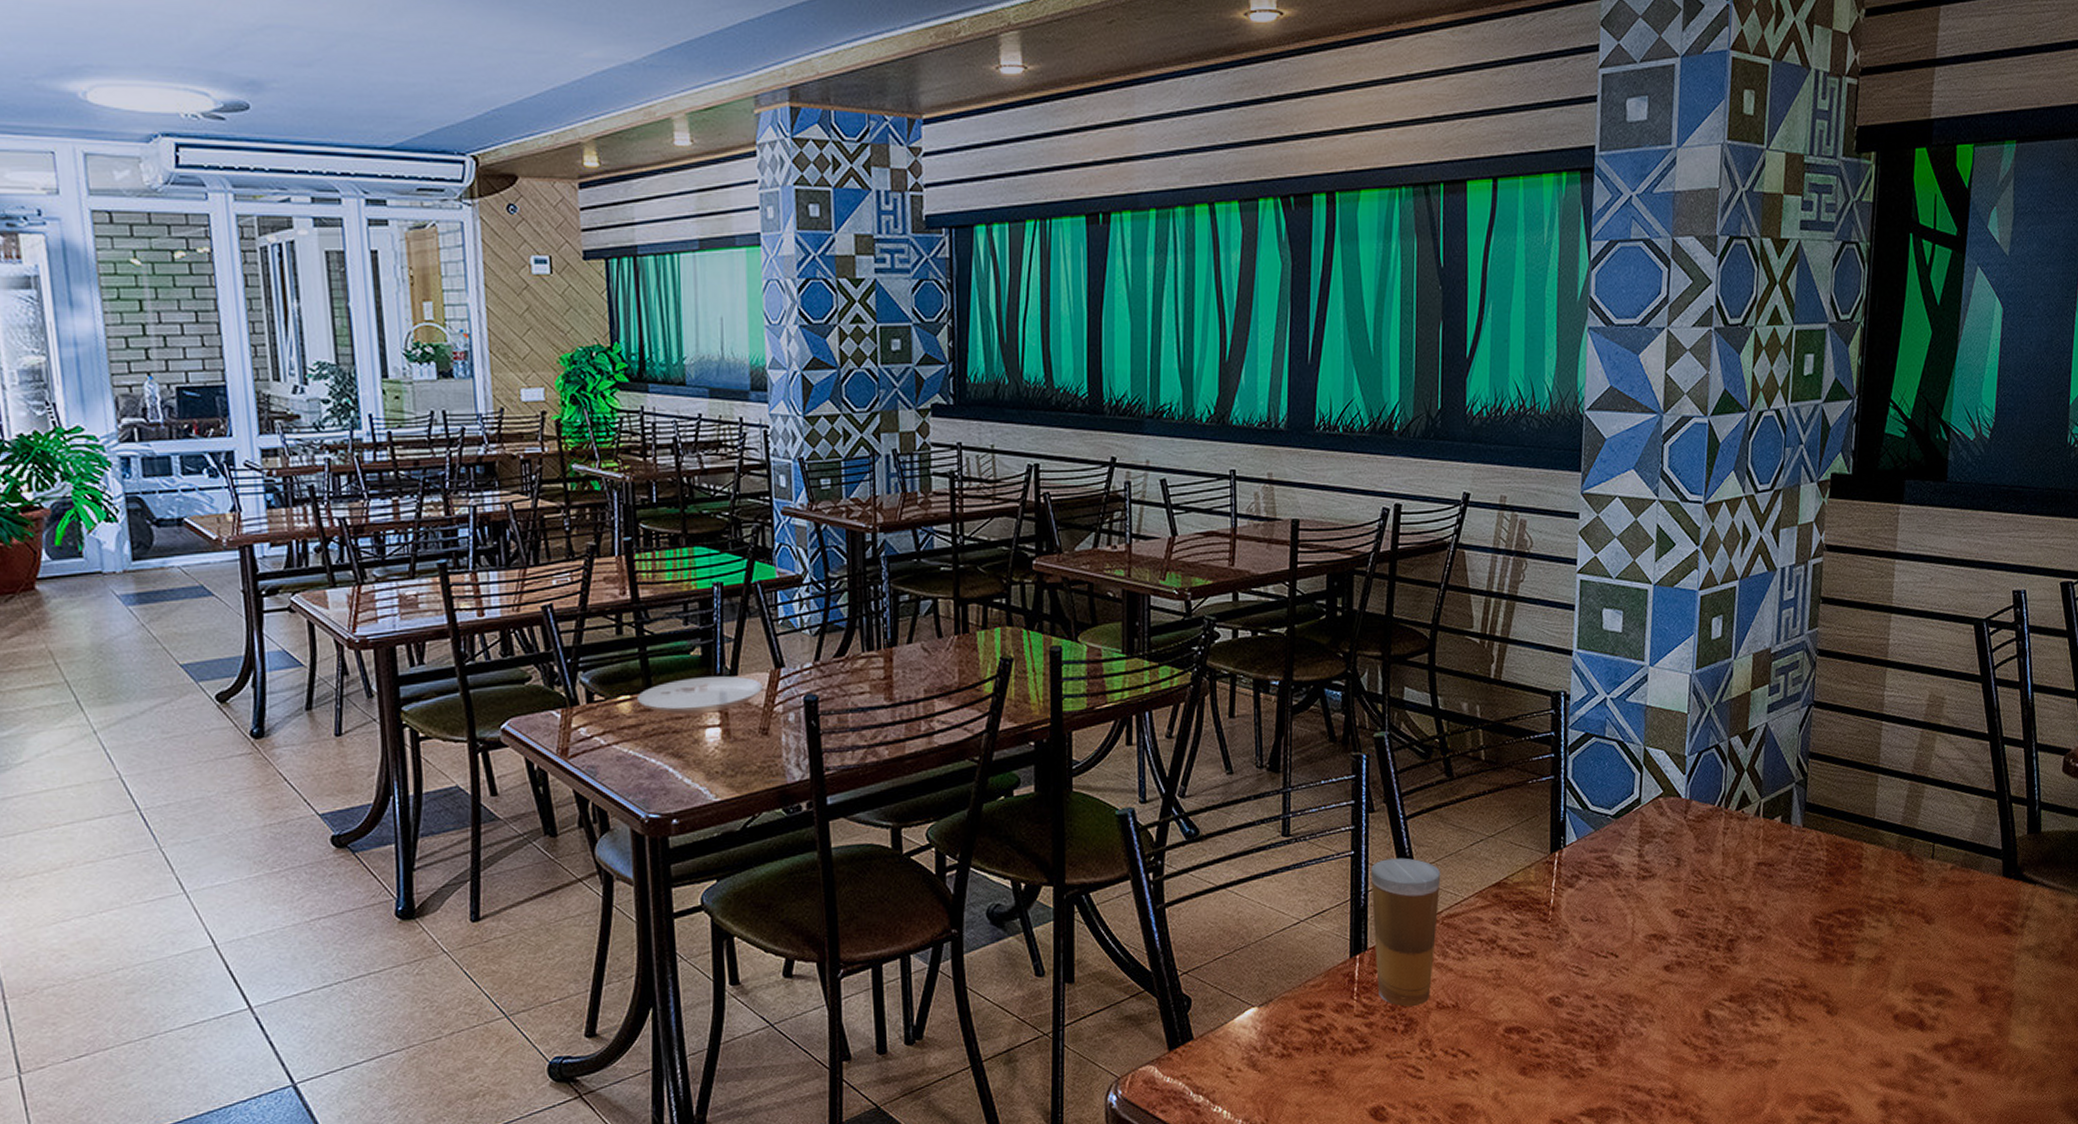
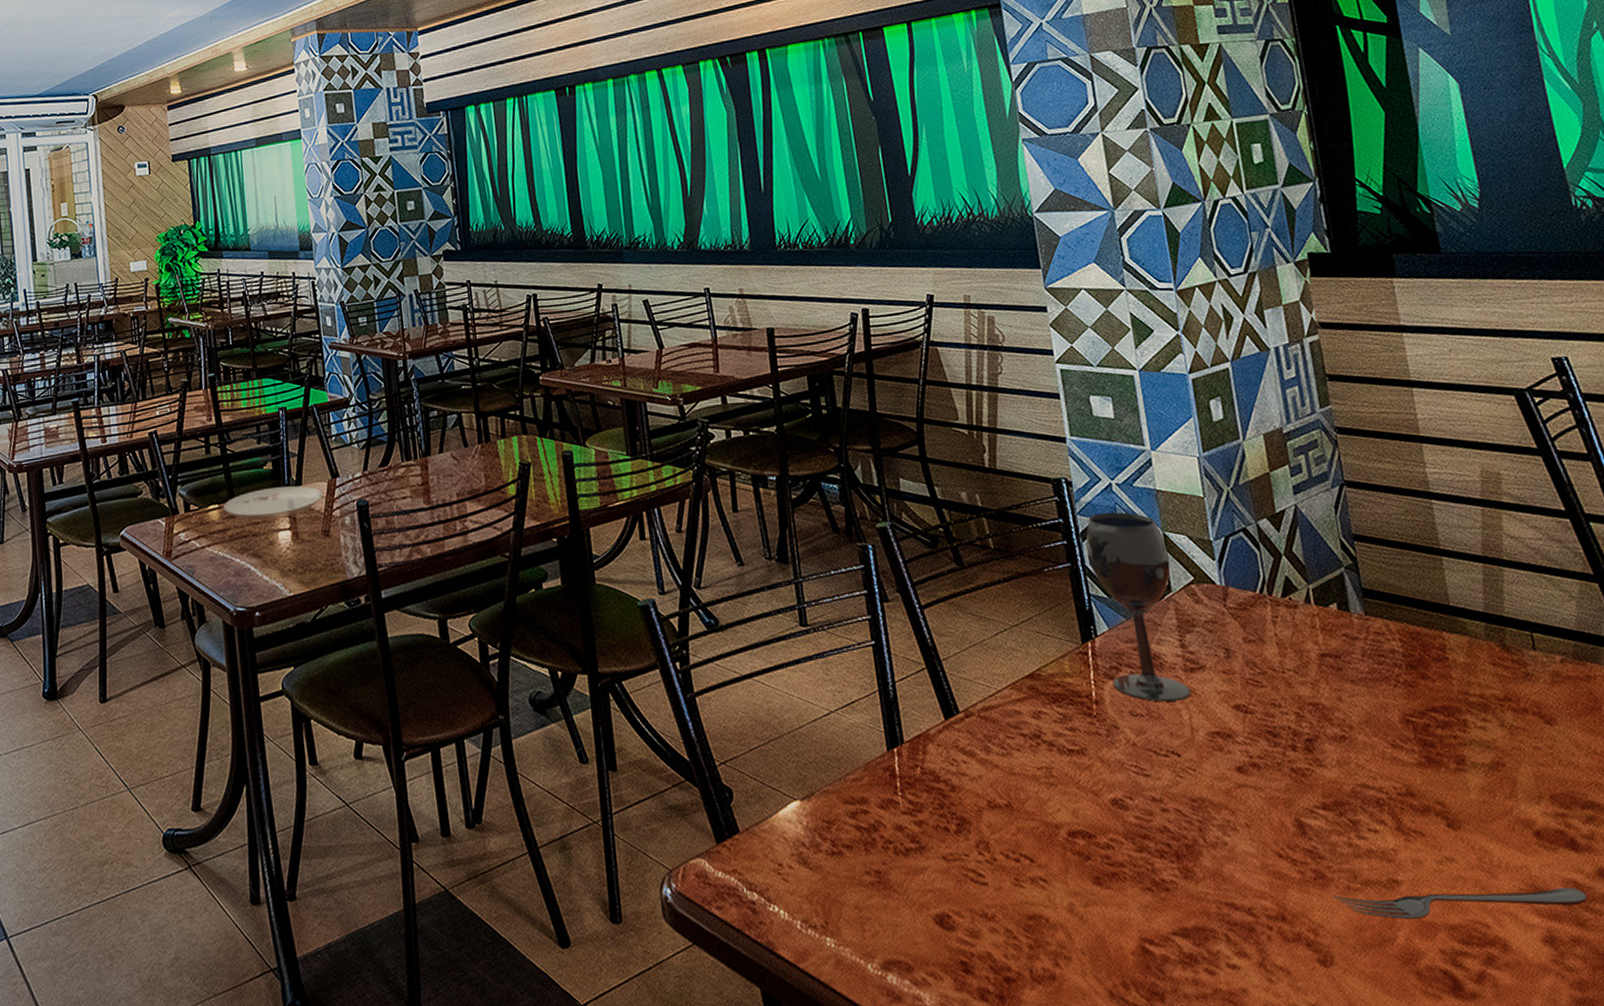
beverage cup: present [1371,857,1440,1007] -> none [894,648,979,805]
wine glass: none [1570,726,1646,908] -> present [1085,512,1191,702]
fork: none [1720,1060,1921,1093] -> present [1332,886,1588,920]

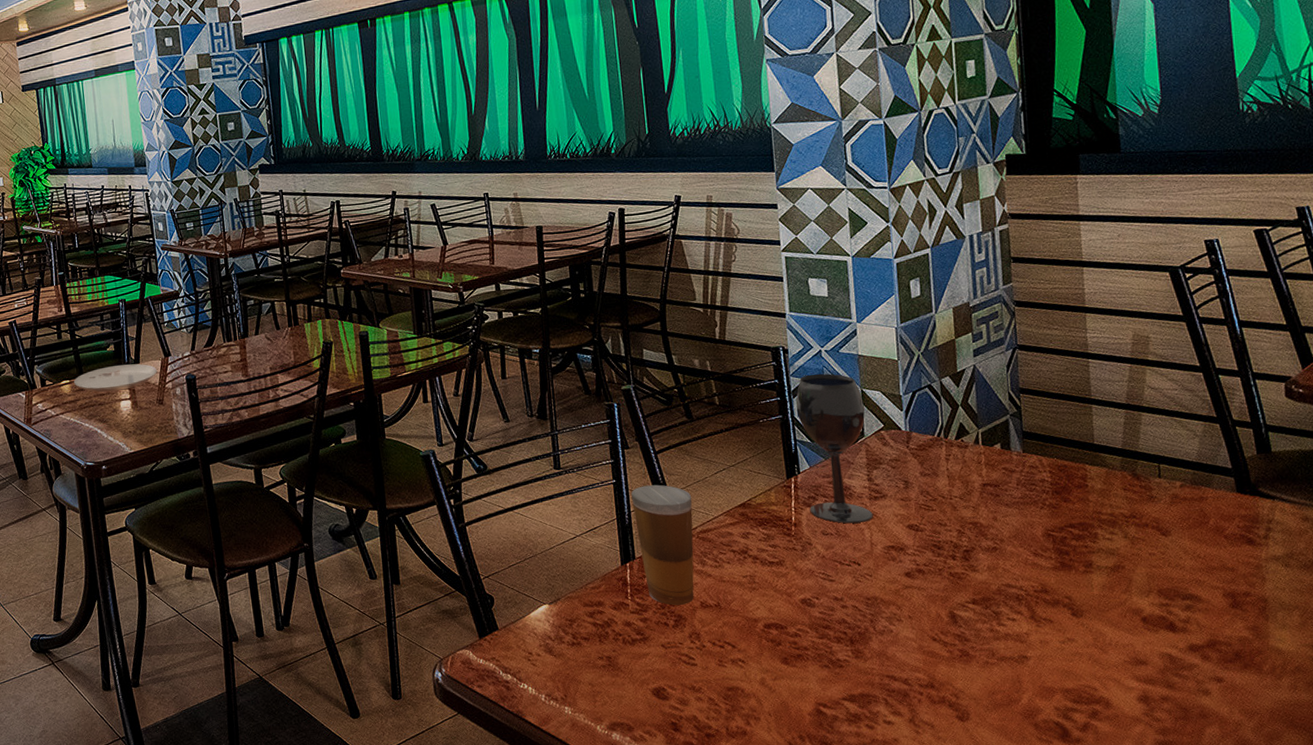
beverage cup: none [894,648,979,805] -> present [631,484,694,606]
fork: present [1332,886,1588,920] -> none [973,658,1178,686]

